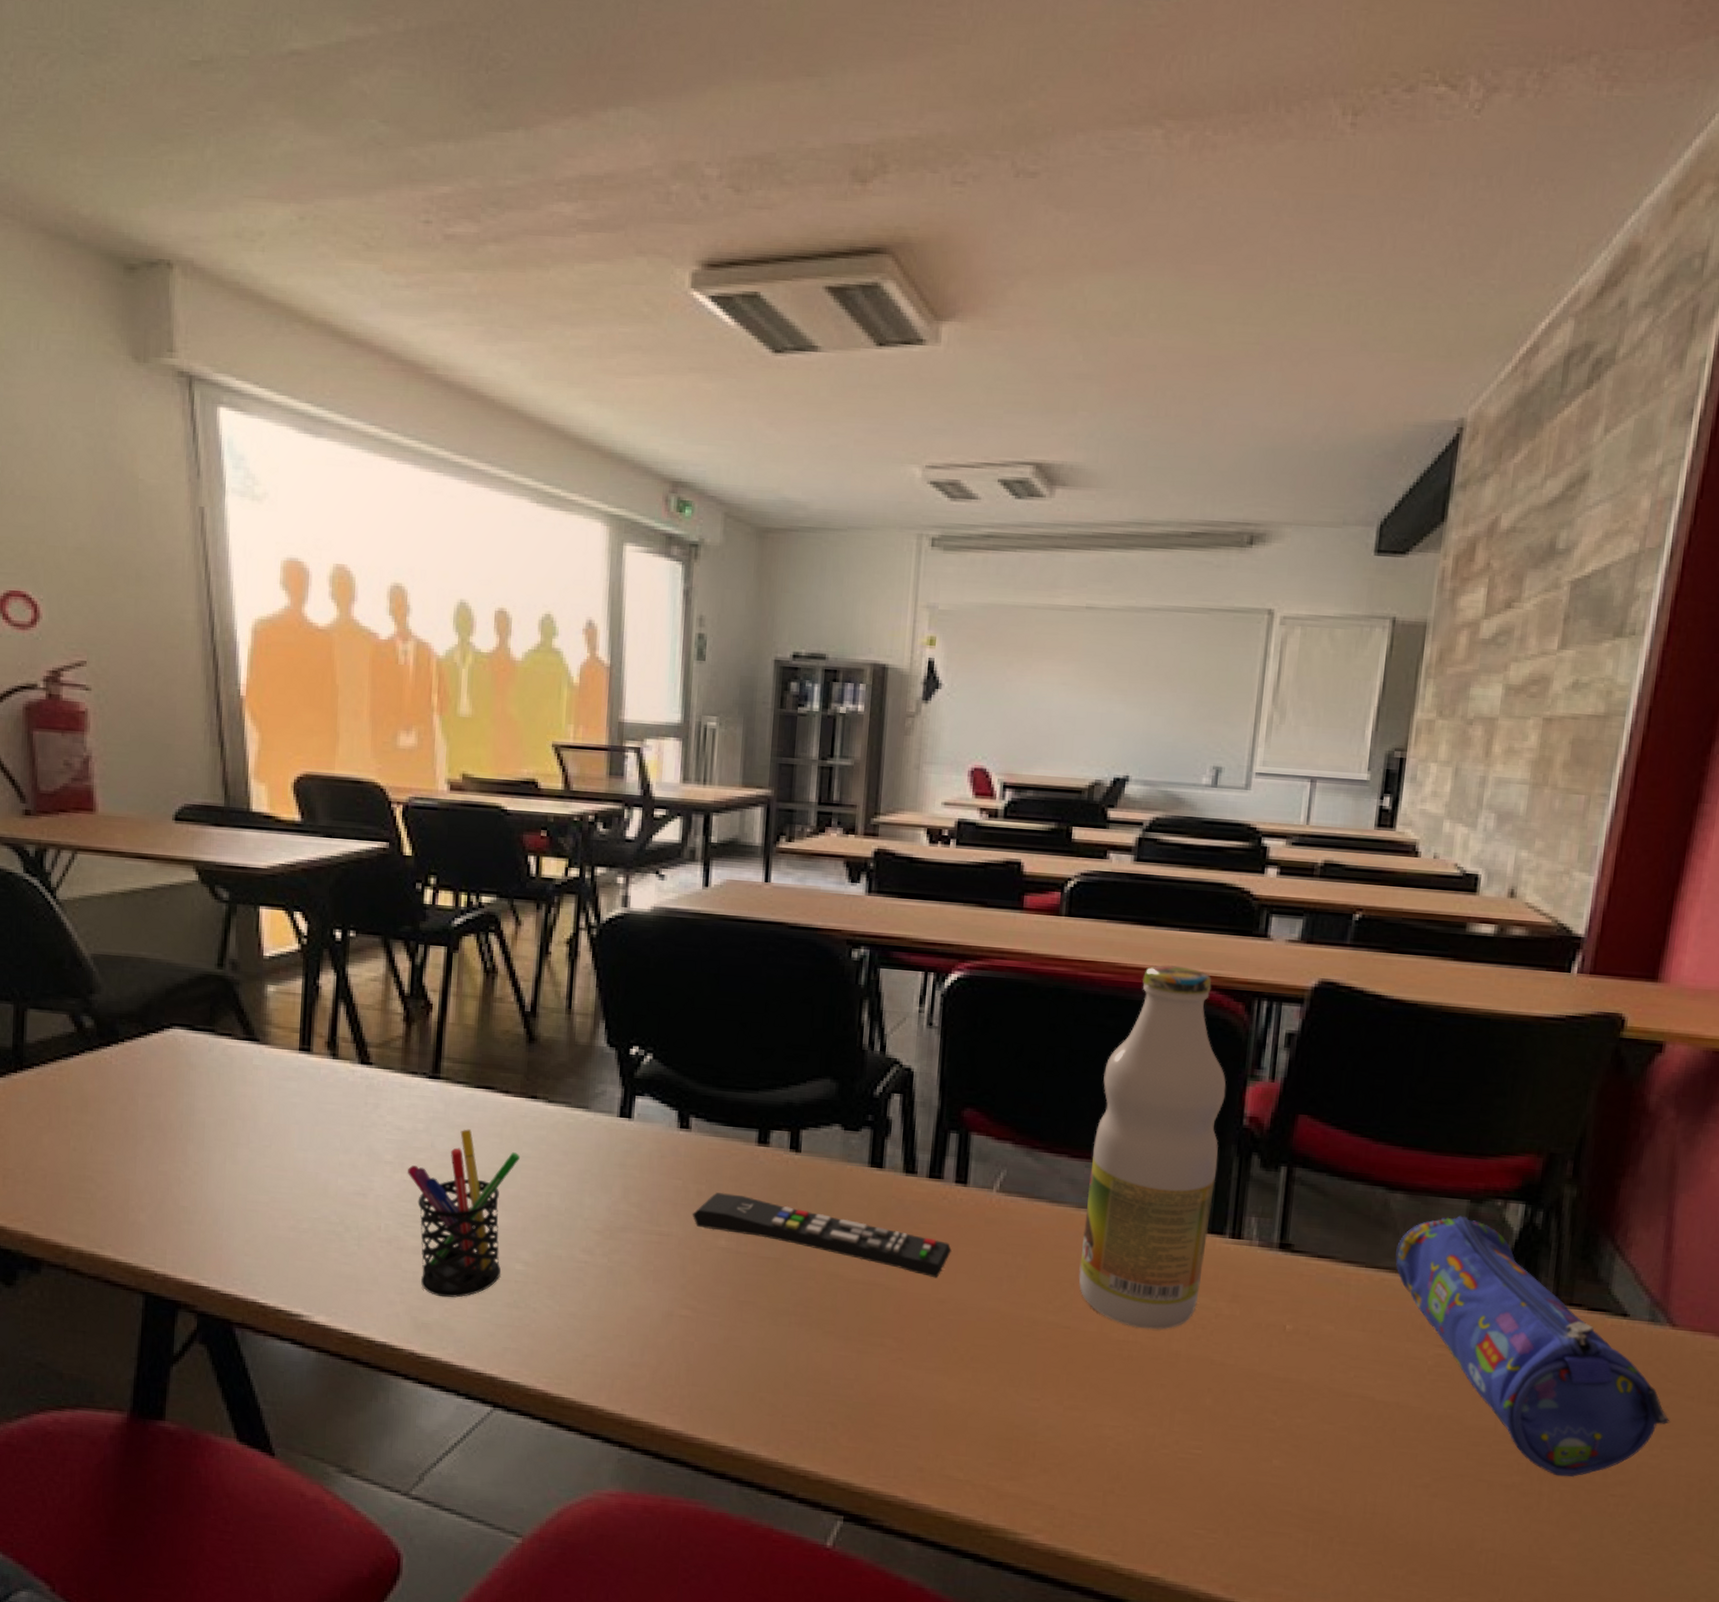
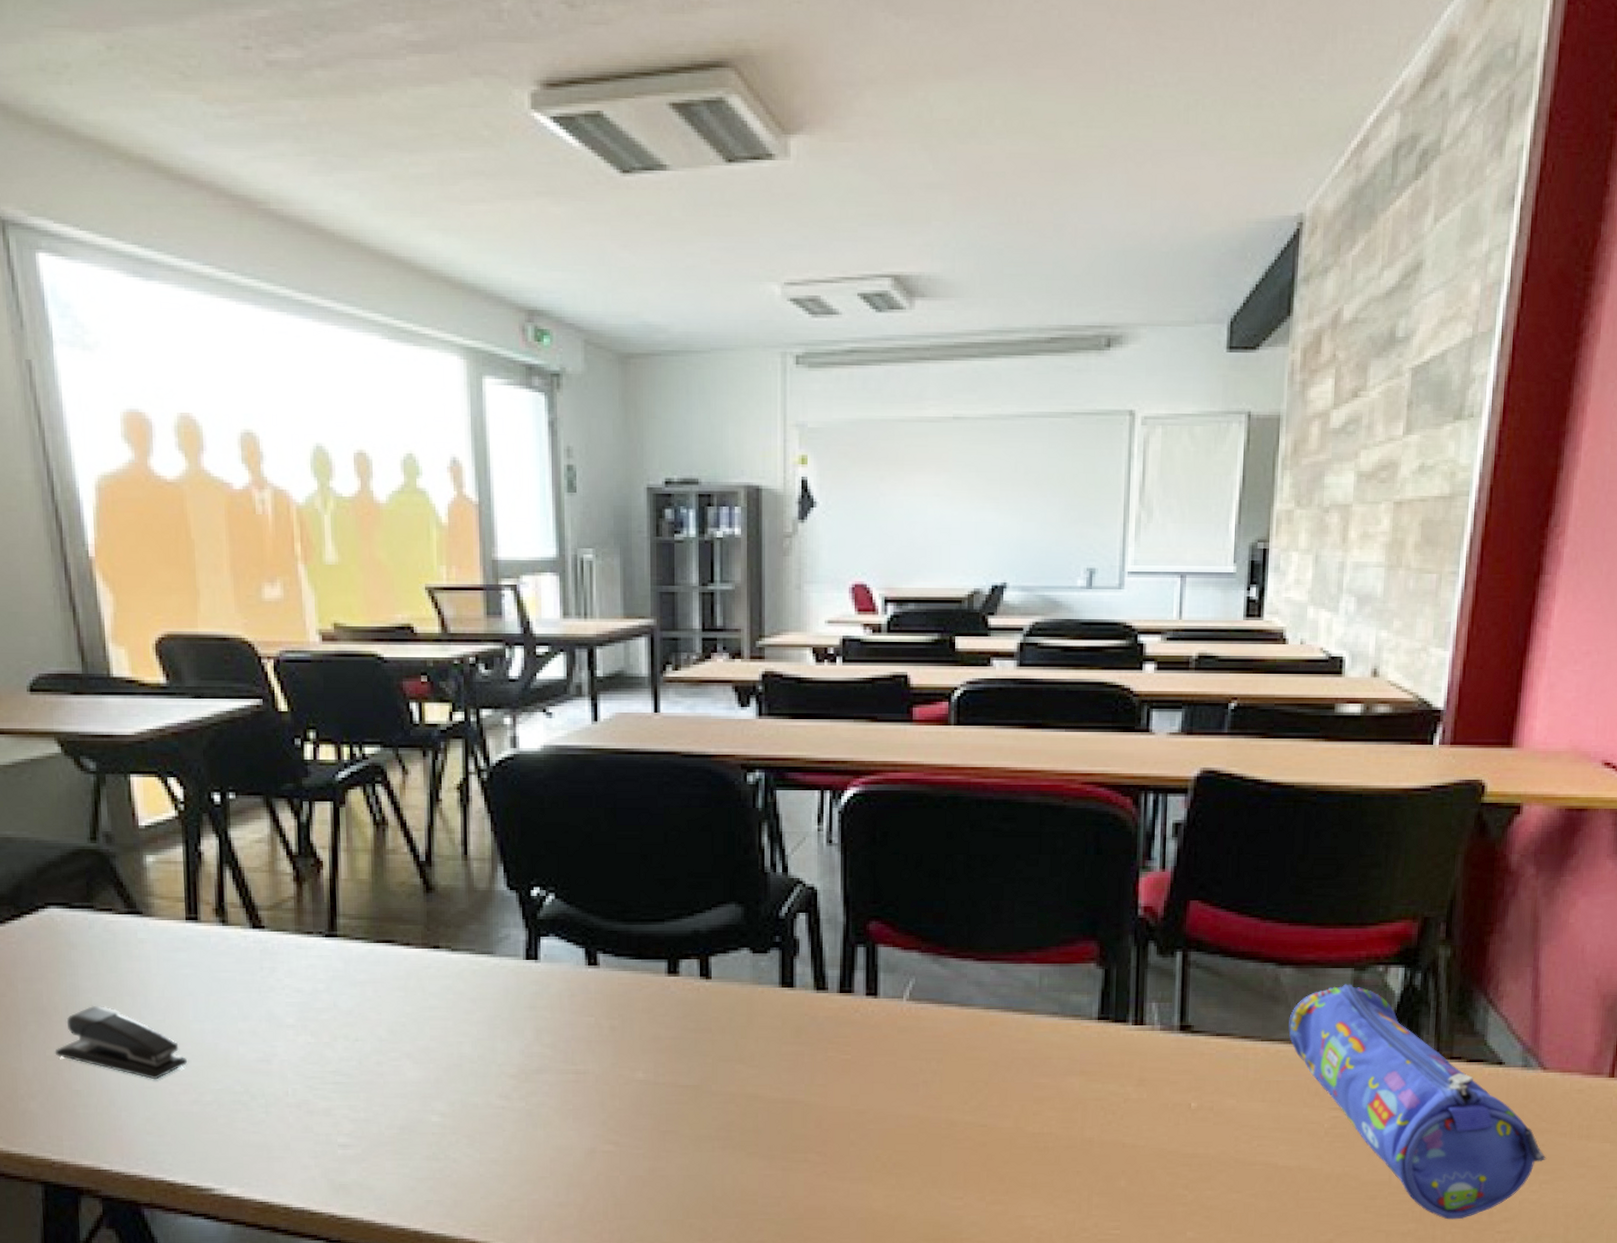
stapler: none [166,1125,289,1203] -> present [54,1005,188,1080]
pen holder: present [408,1129,521,1298] -> none [311,985,428,1157]
remote control: present [692,1192,952,1278] -> none [607,1025,867,1090]
bottle: present [1078,965,1226,1330] -> none [992,766,1120,1120]

